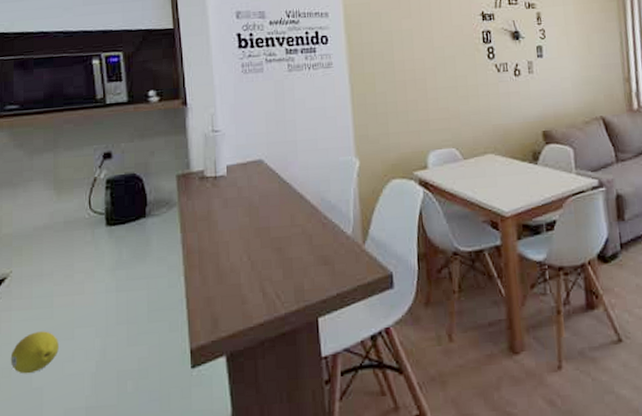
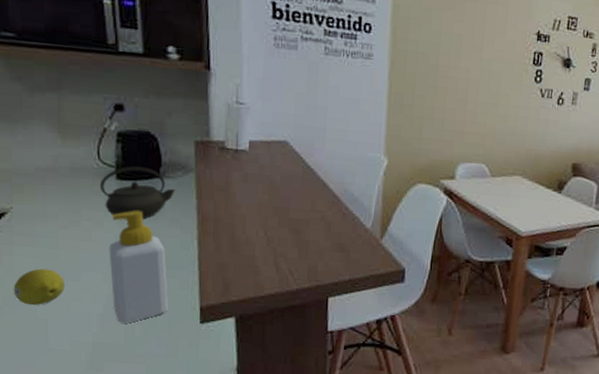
kettle: none [92,209,161,264] -> present [101,166,176,218]
soap bottle: none [100,255,159,381] -> present [109,210,168,324]

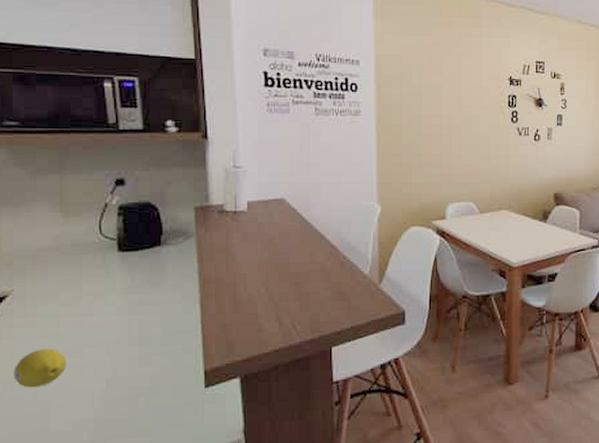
kettle: present [101,166,176,218] -> none [102,237,177,287]
soap bottle: present [109,210,168,324] -> none [111,281,172,396]

